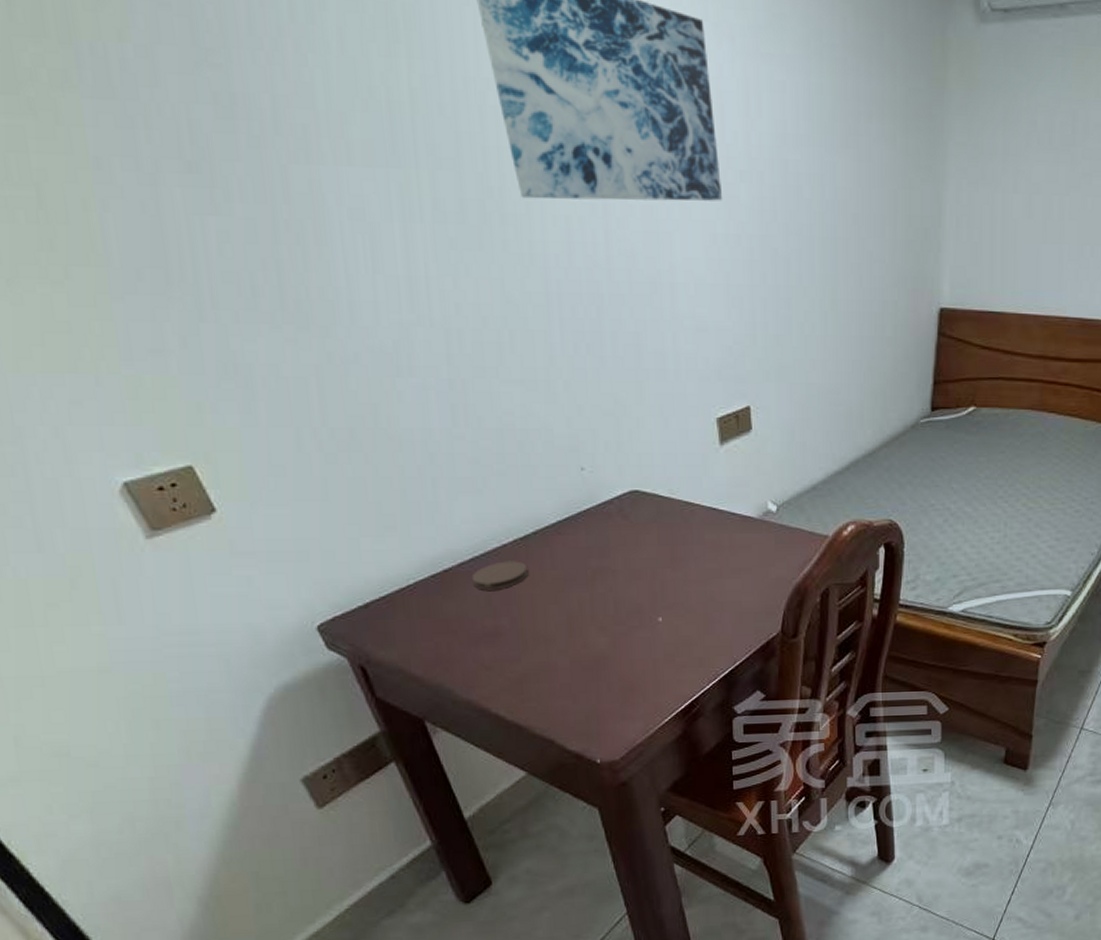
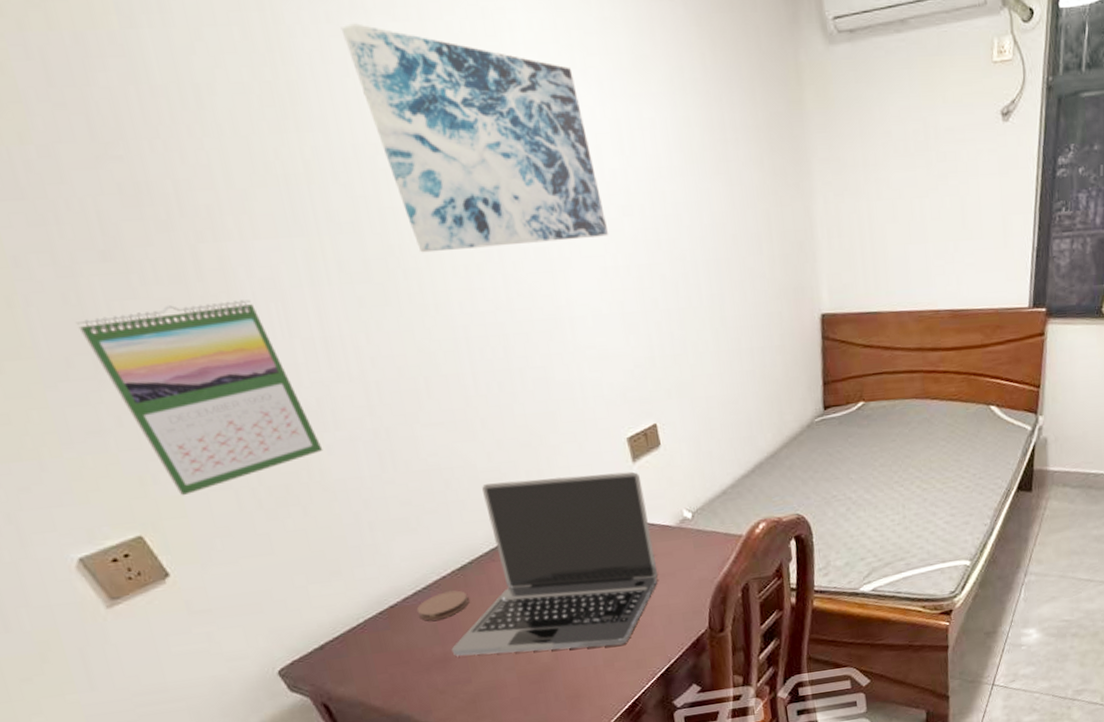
calendar: none [151,226,394,429] -> present [75,300,323,496]
laptop: none [503,451,732,640] -> present [451,471,658,656]

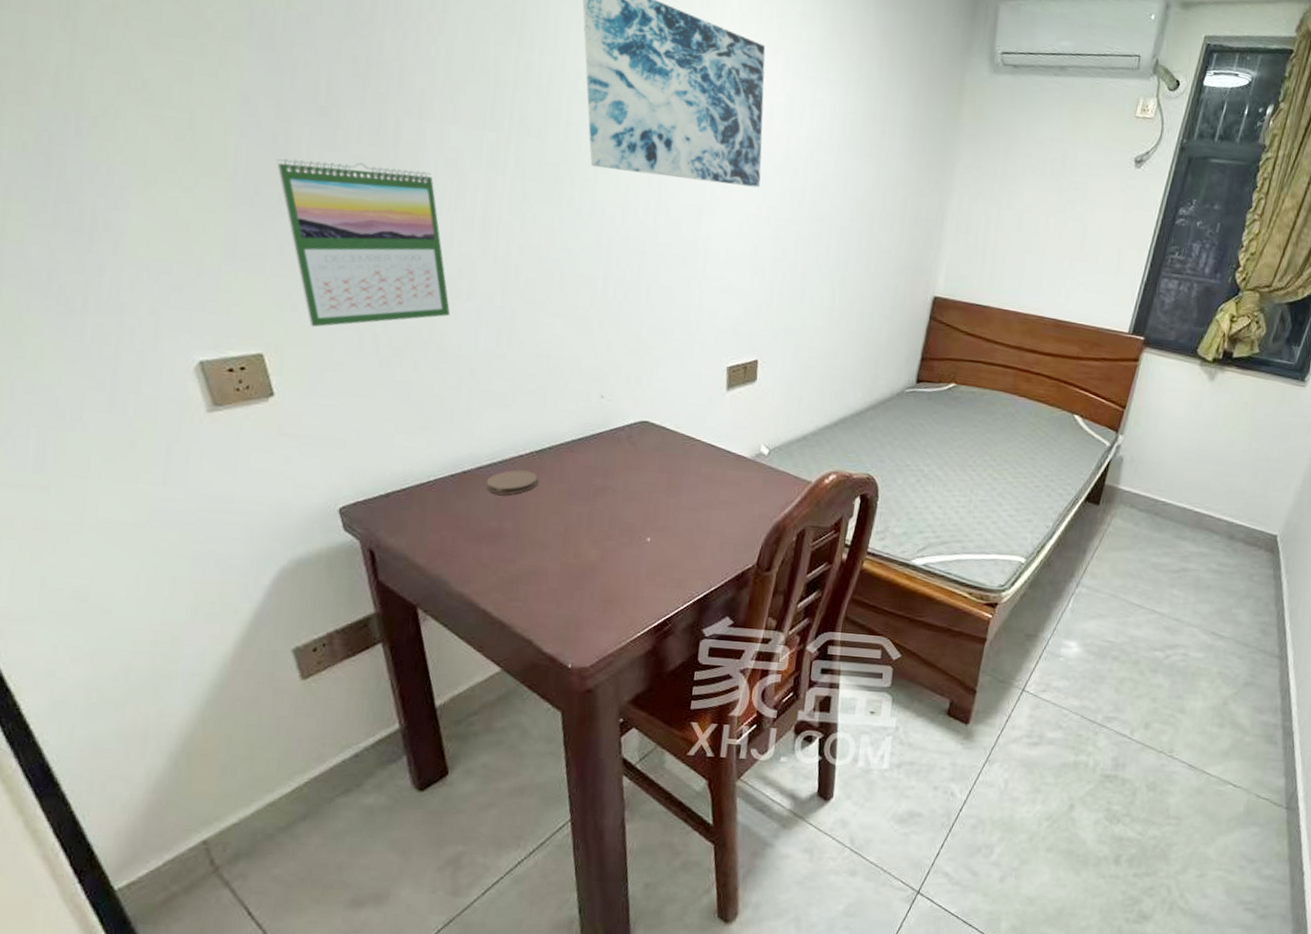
laptop: present [451,471,658,656] -> none [506,379,730,561]

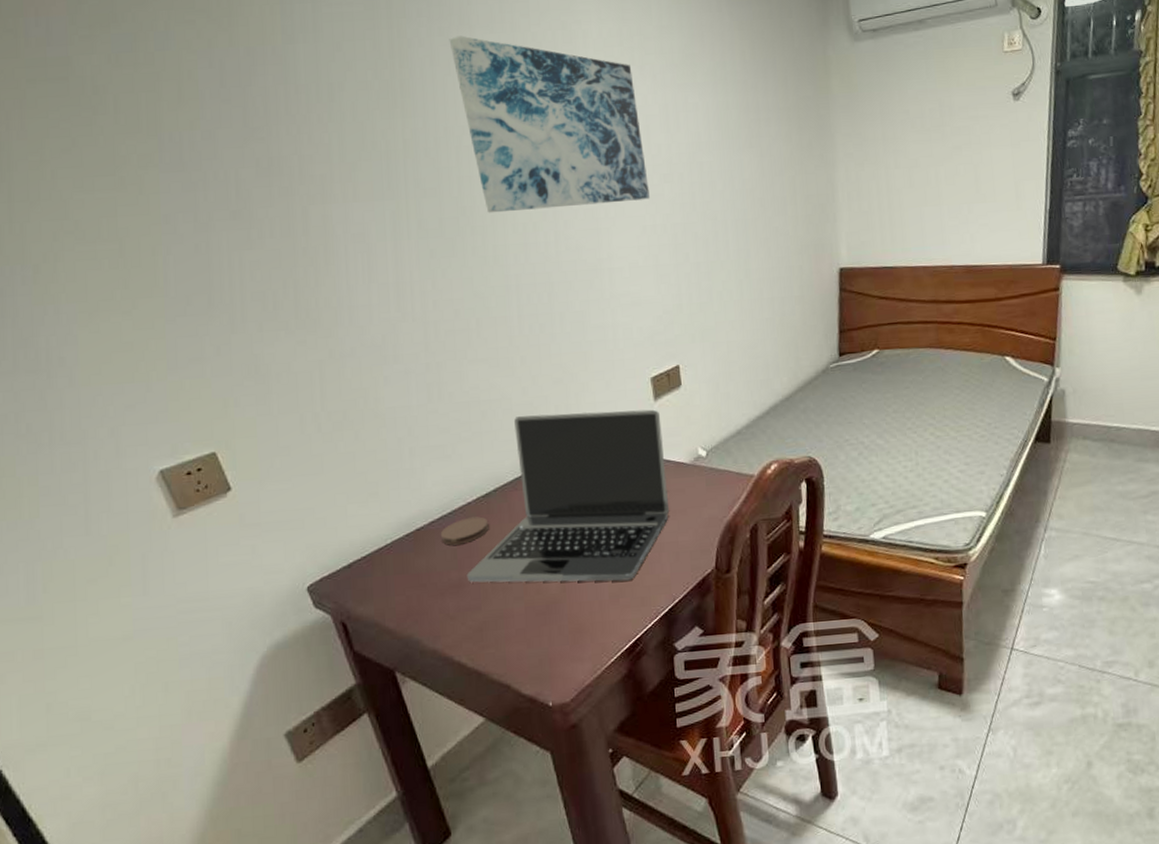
calendar: present [276,158,451,327] -> none [201,251,381,418]
laptop: none [506,379,730,561] -> present [466,409,669,583]

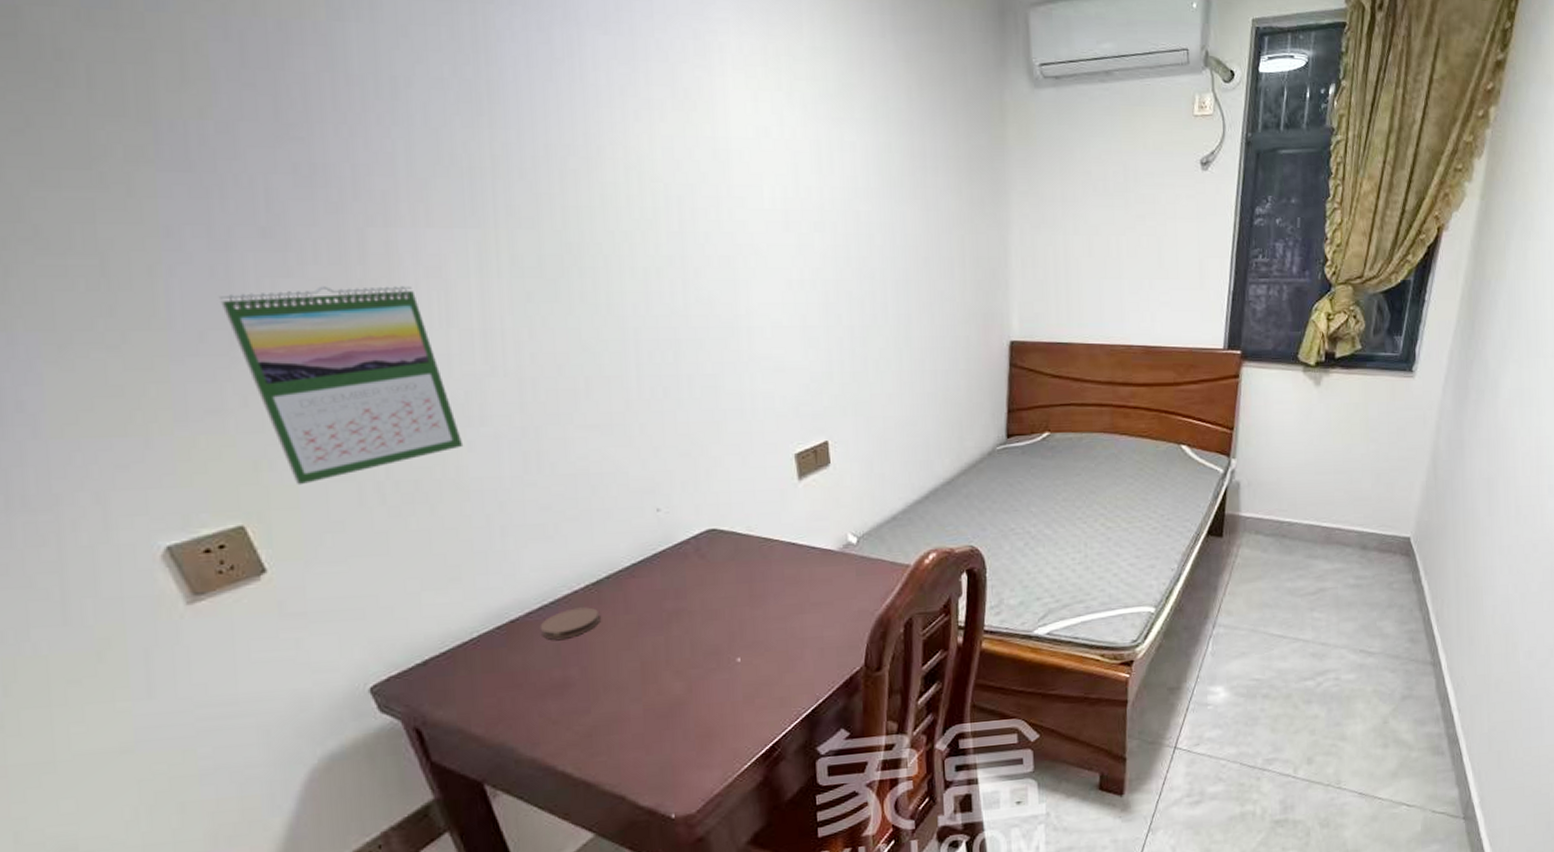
calendar: none [201,251,381,418] -> present [218,286,464,485]
wall art: present [449,35,651,213] -> none [550,33,798,253]
laptop: present [466,409,669,583] -> none [572,489,813,682]

